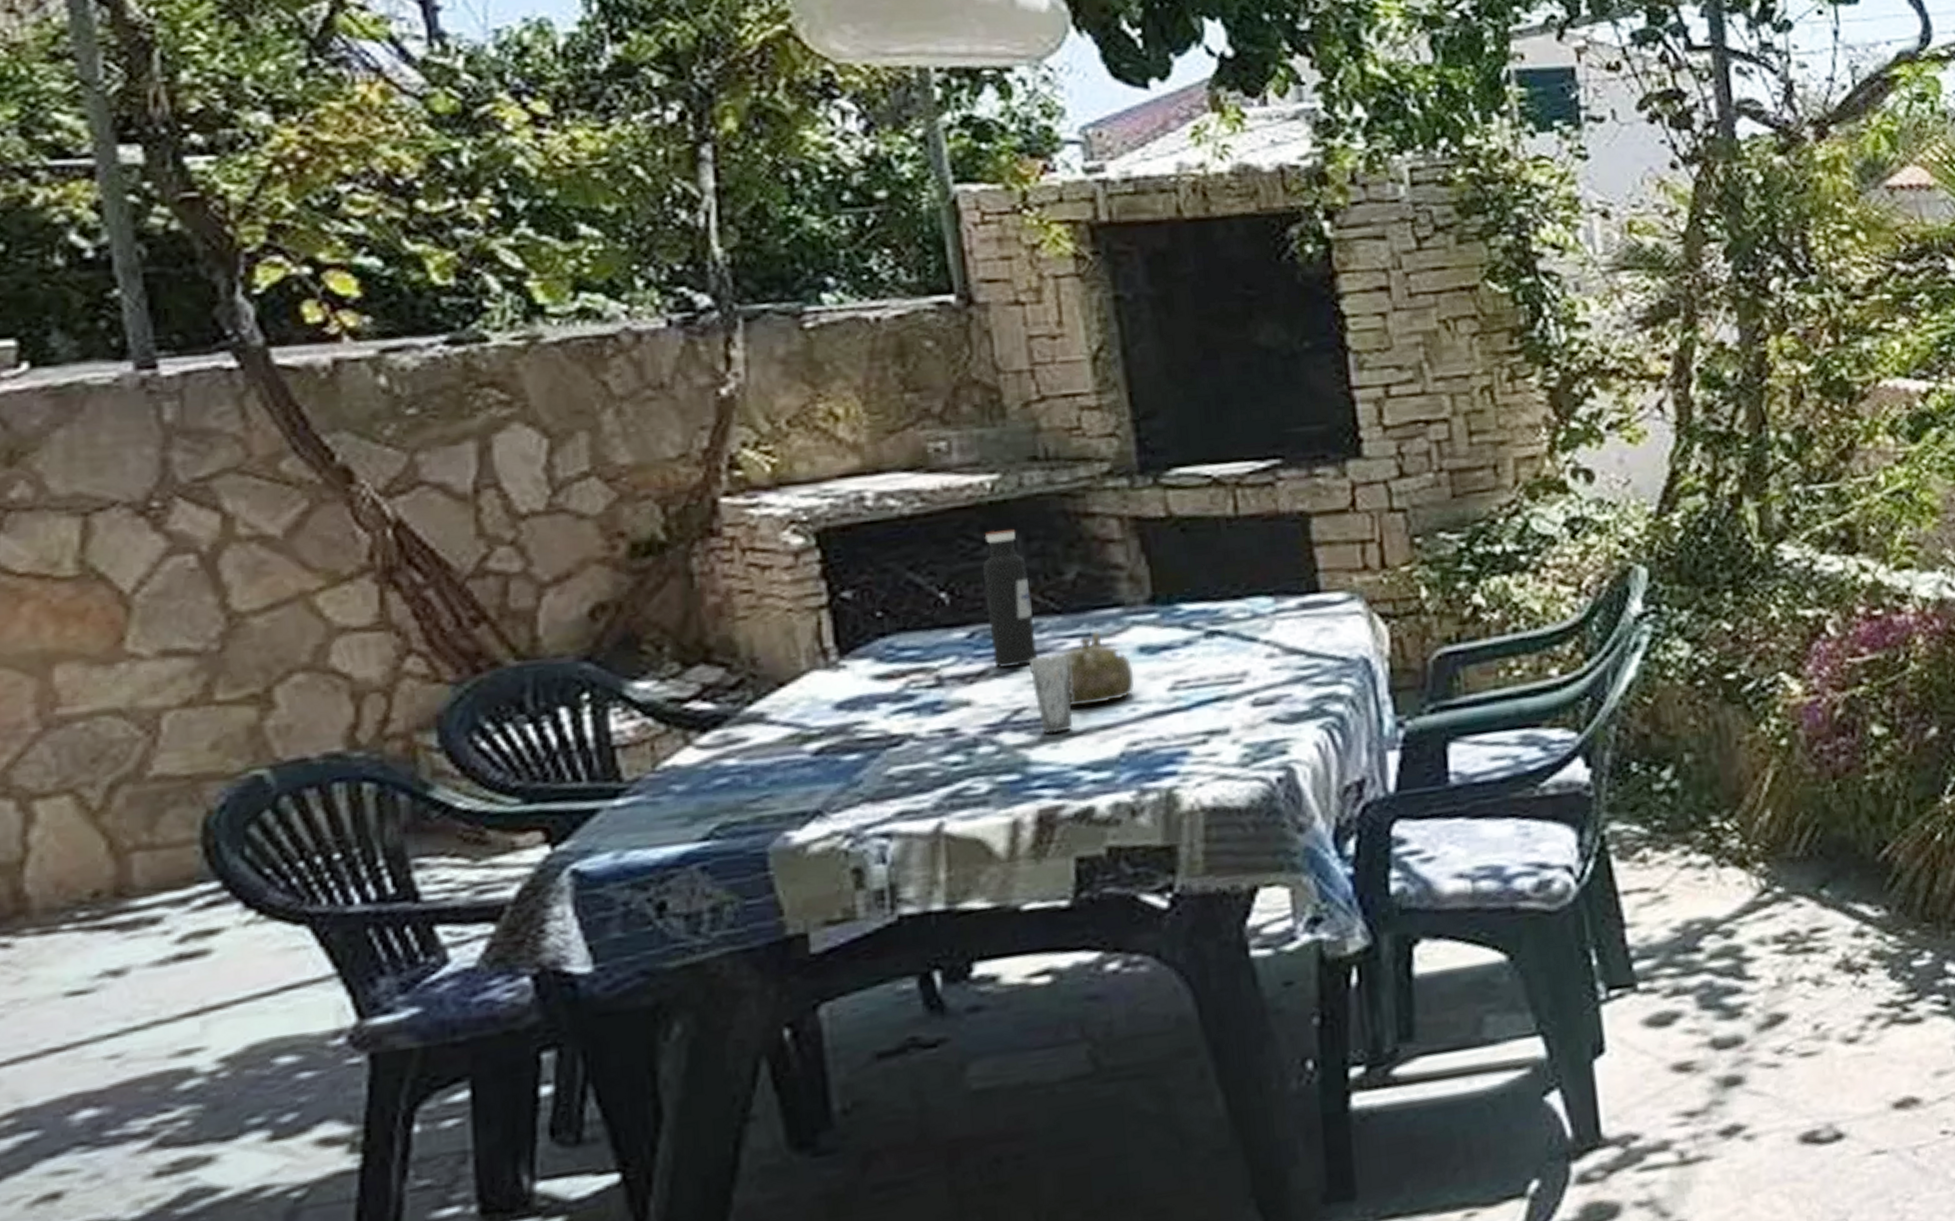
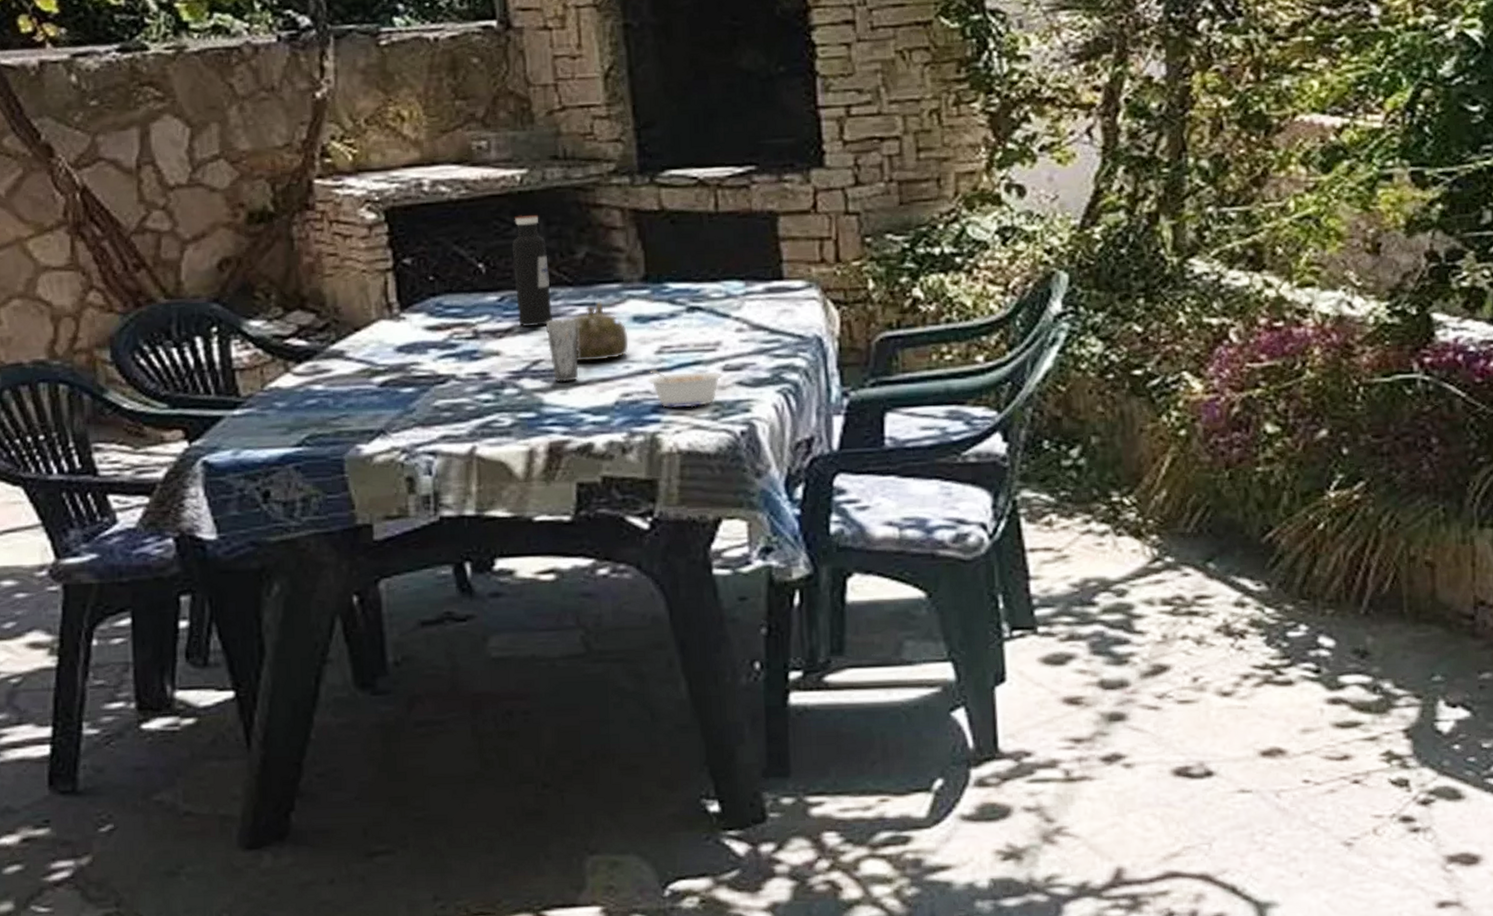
legume: none [1159,708,1253,756] -> present [647,369,723,408]

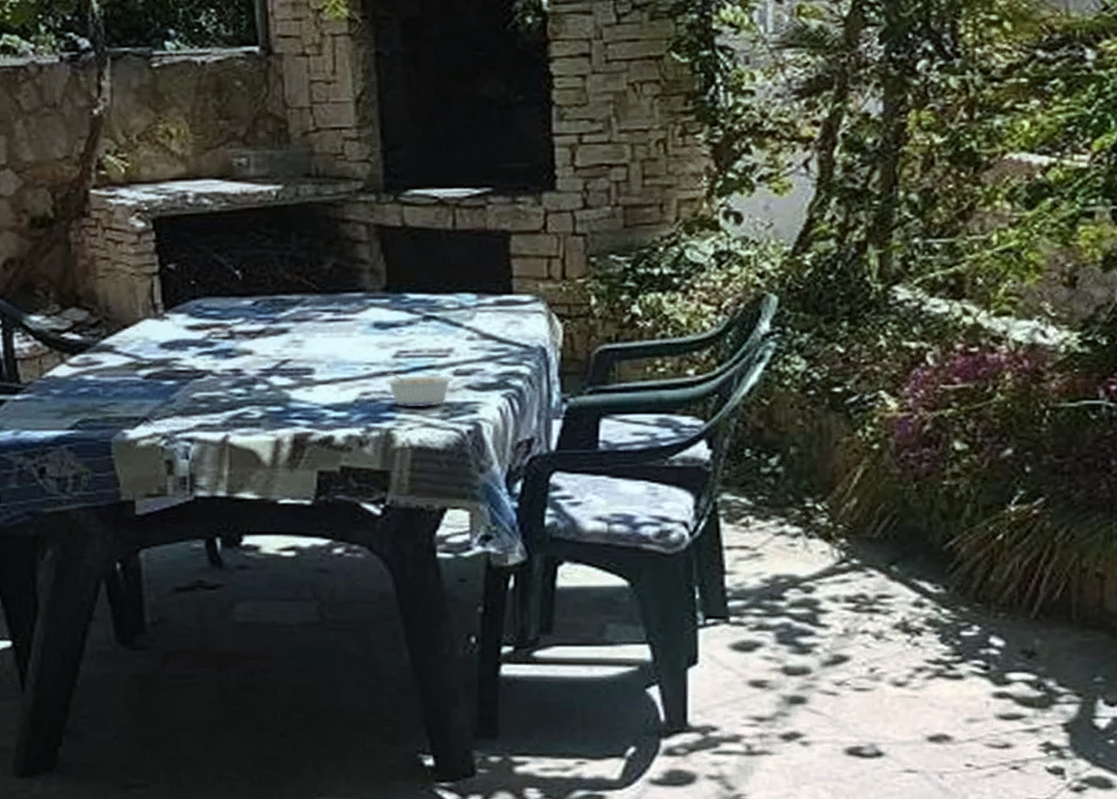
water bottle: present [512,215,553,327] -> none [267,227,302,330]
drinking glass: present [546,318,580,382] -> none [295,323,324,380]
teapot: present [573,301,629,362] -> none [319,308,369,362]

